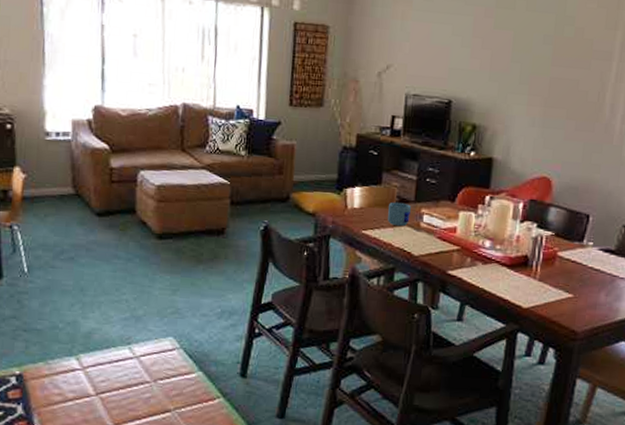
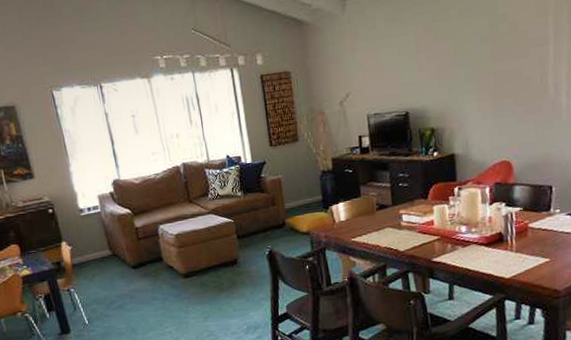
mug: present [388,202,412,227] -> none [370,208,391,230]

